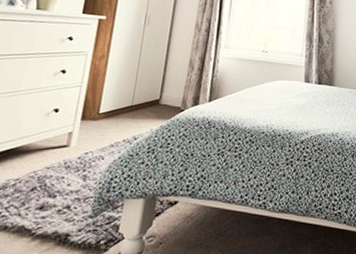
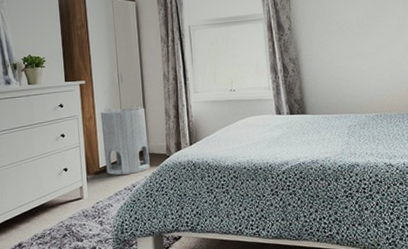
cylinder: none [106,48,168,125] -> present [100,104,150,175]

